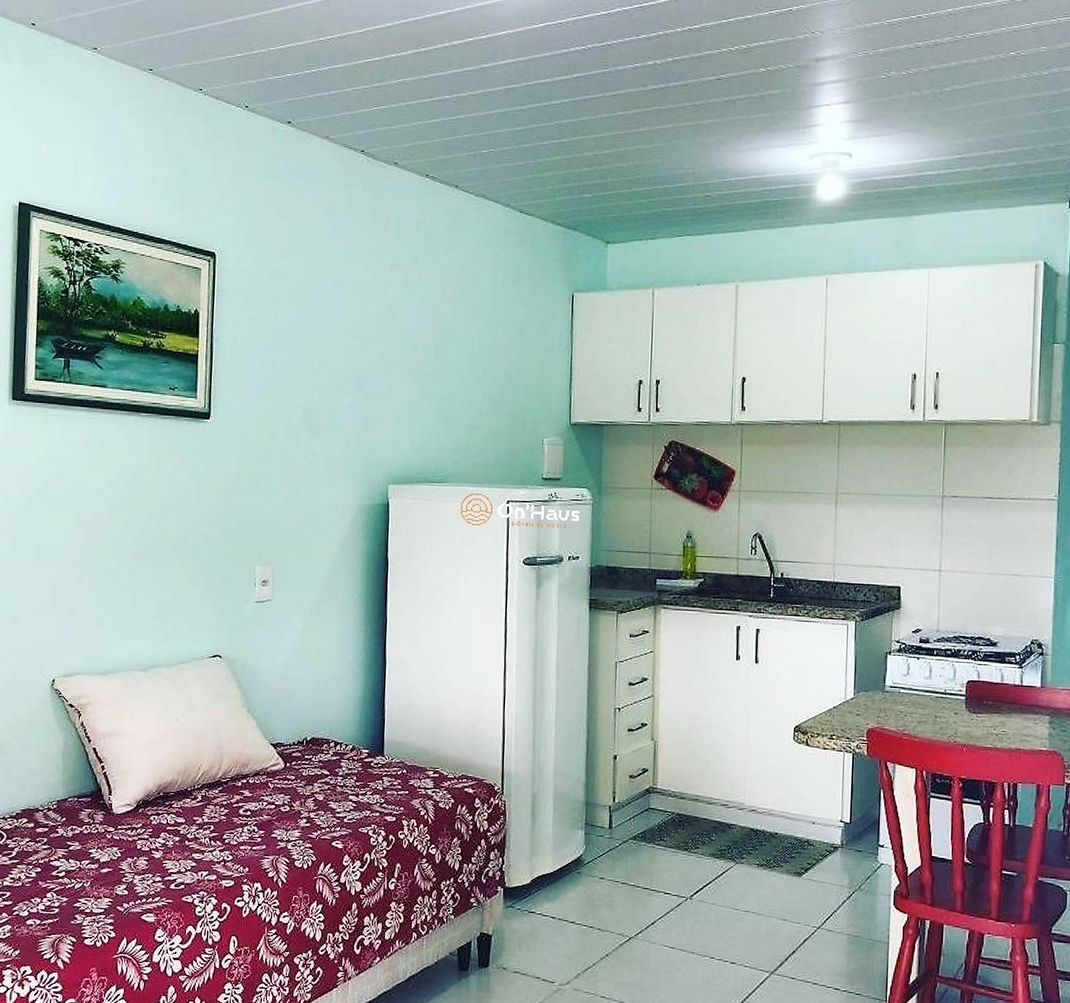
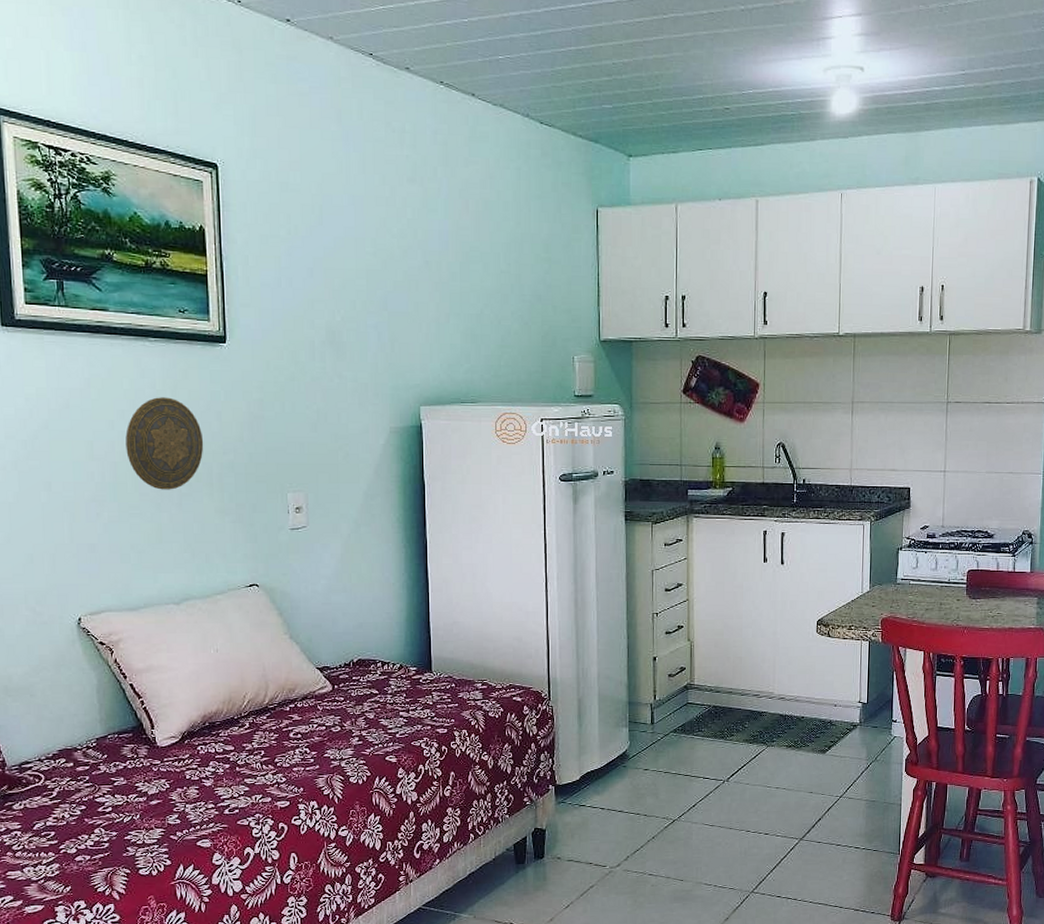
decorative plate: none [110,469,182,559] -> present [125,397,204,490]

